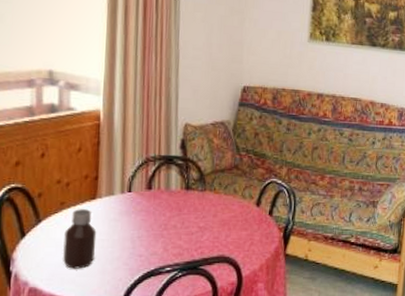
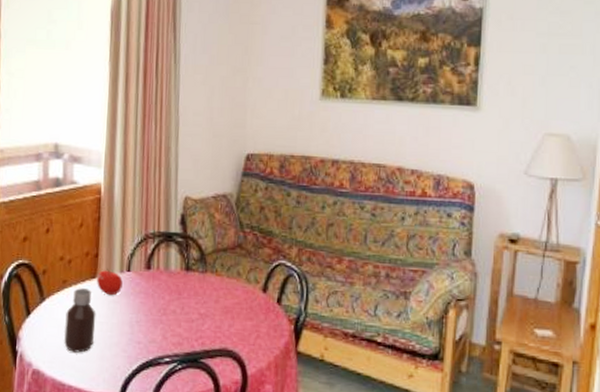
fruit: none [97,189,124,215] -> present [97,268,123,296]

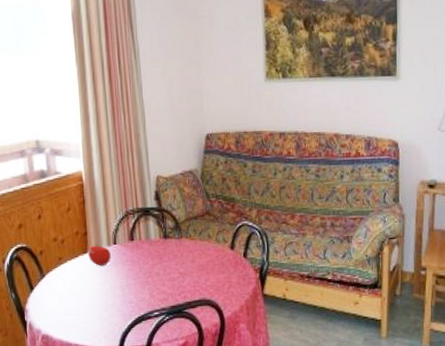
bottle: present [64,288,96,353] -> none [65,263,92,317]

